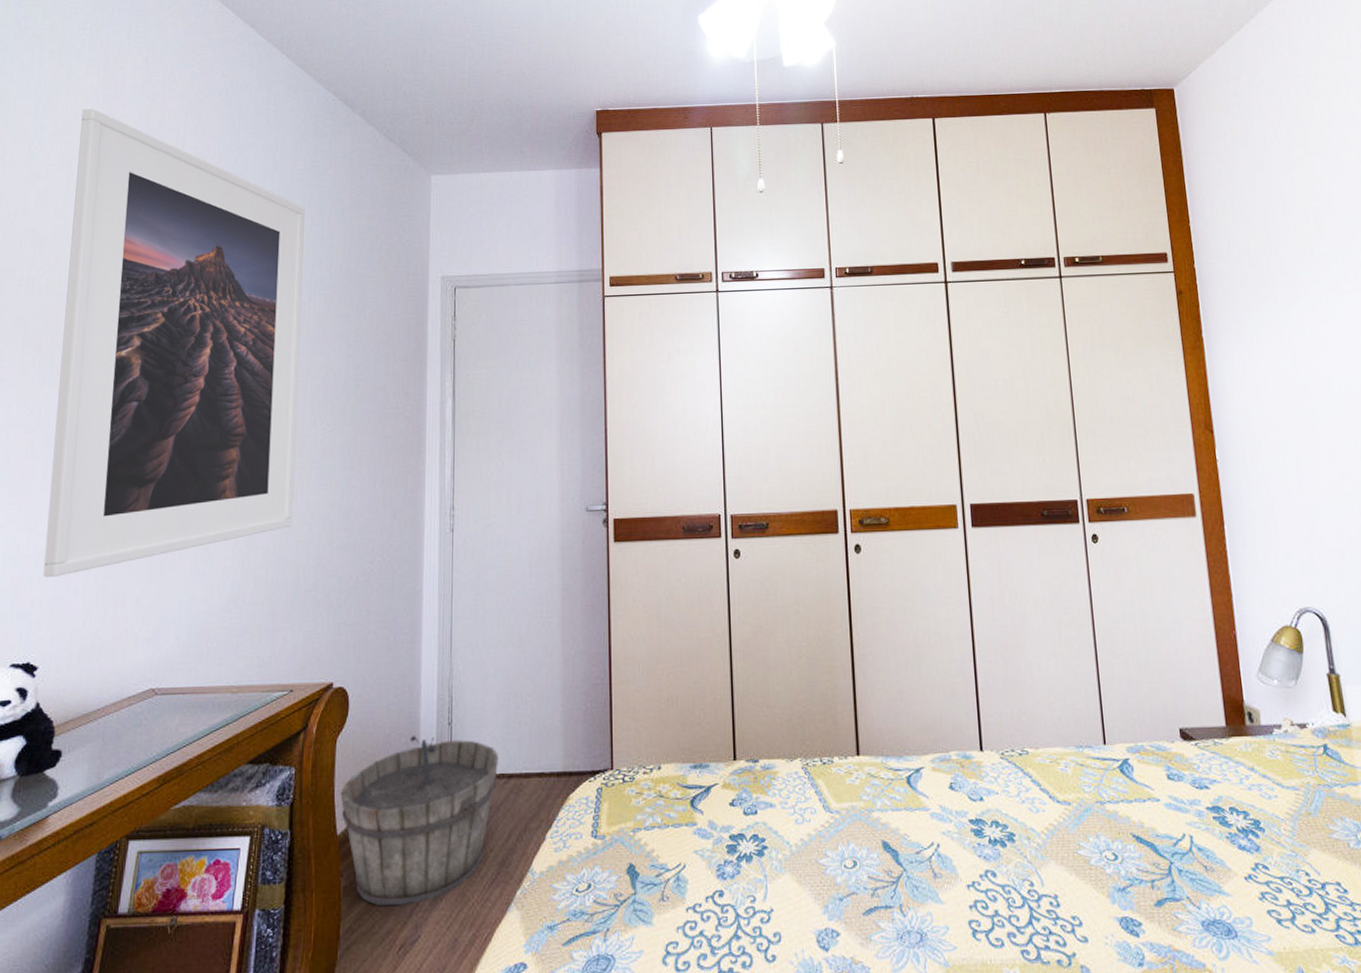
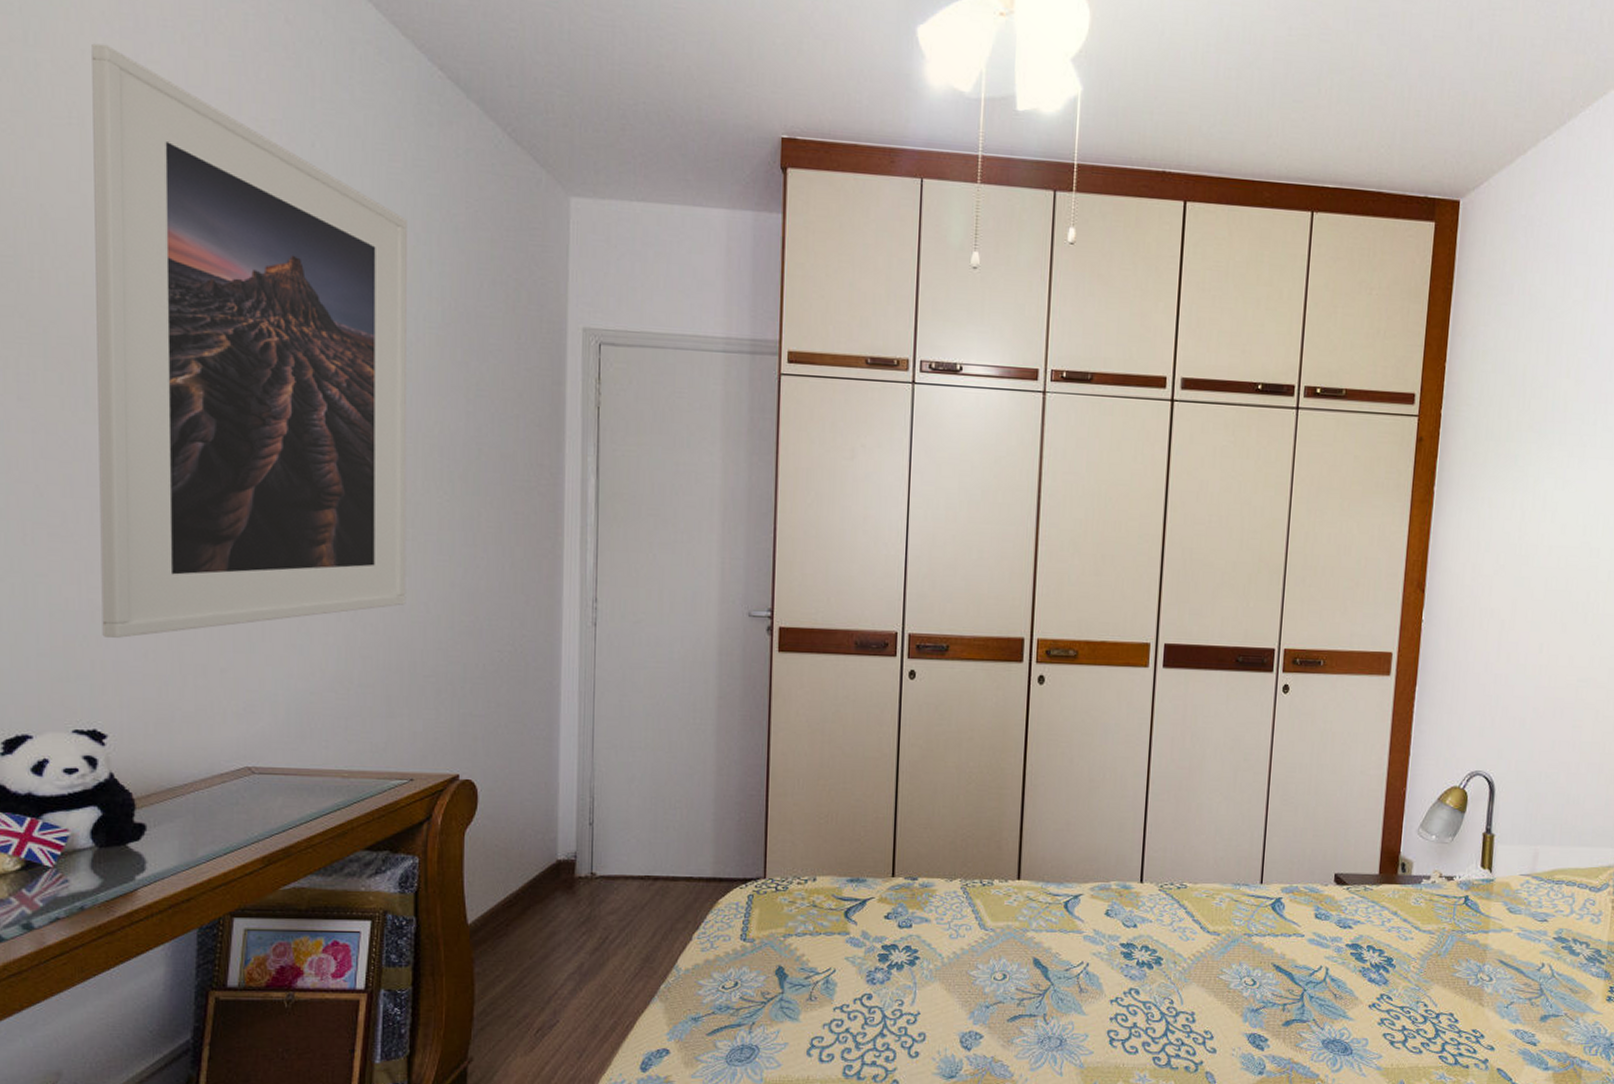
wooden bucket: present [340,734,499,906] -> none [470,832,645,993]

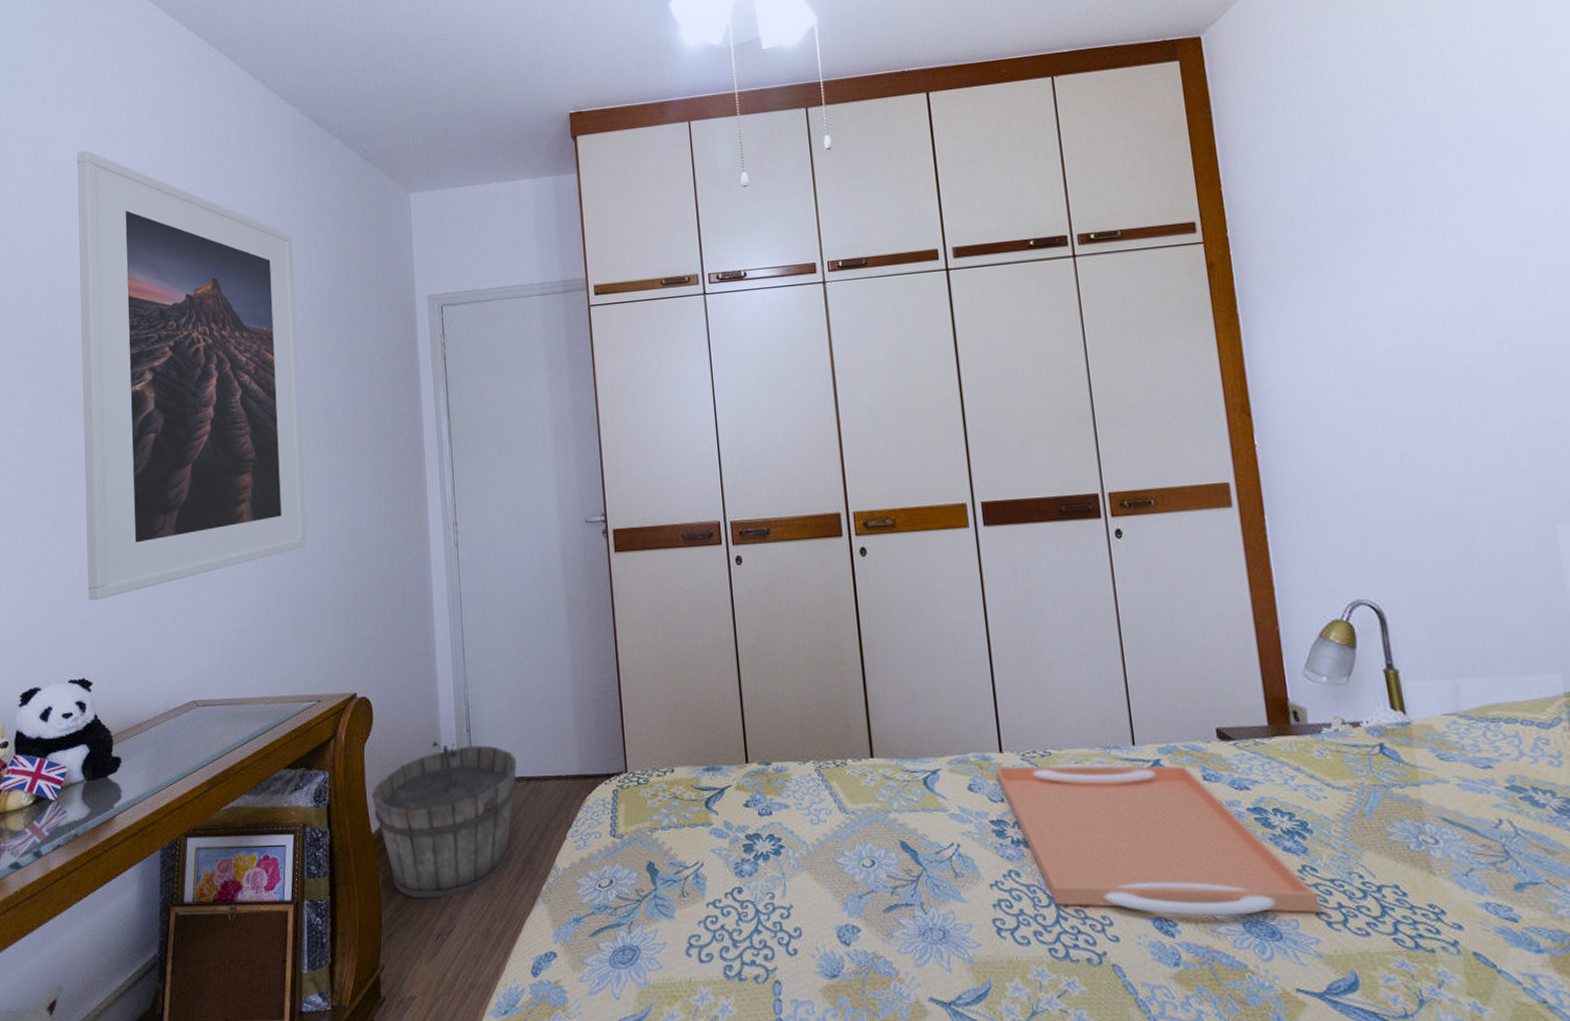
wooden bucket: none [470,832,645,993] -> present [372,740,517,899]
serving tray: none [1133,895,1387,1034] -> present [995,763,1319,916]

